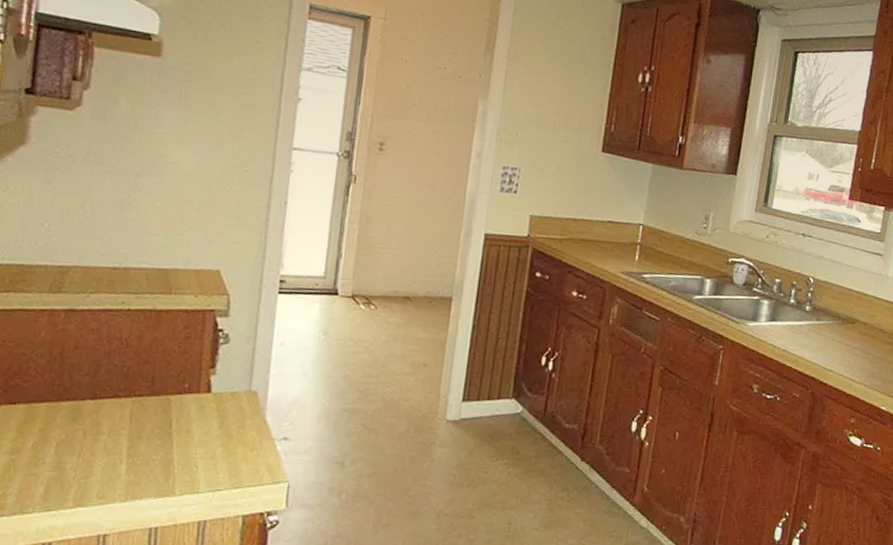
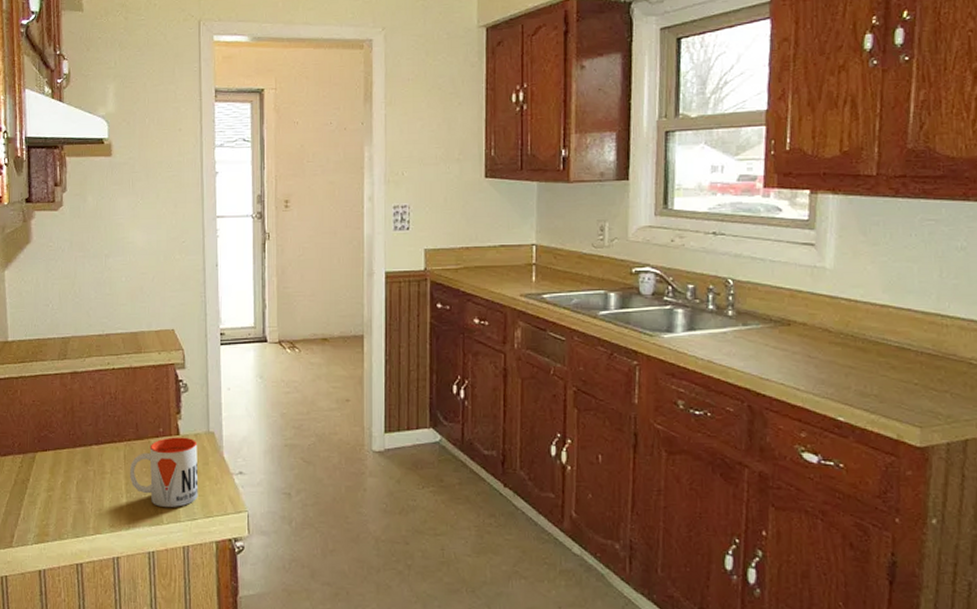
mug: none [135,394,234,476] -> present [129,437,199,507]

